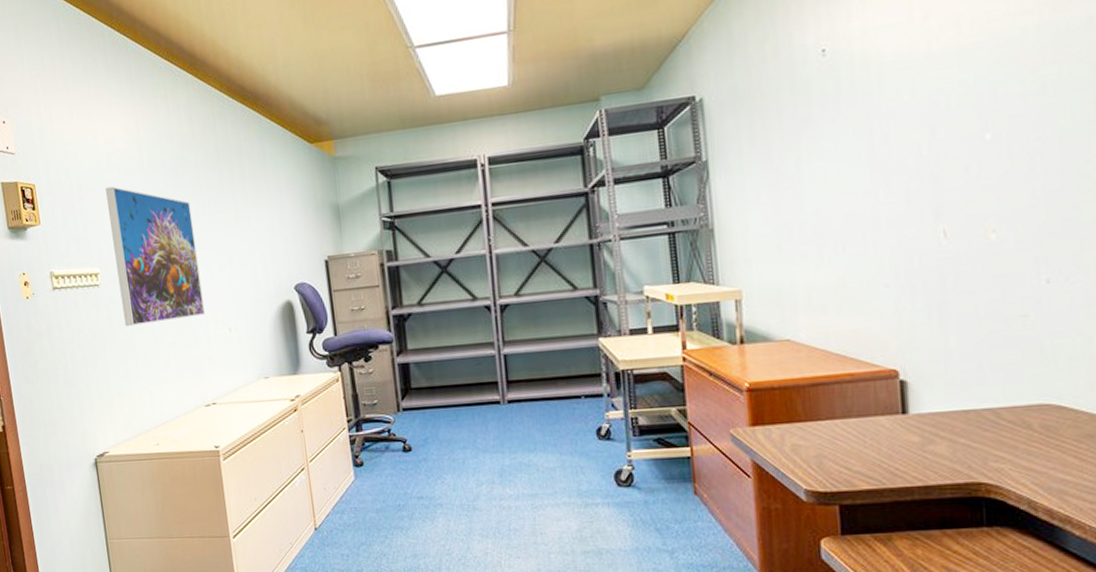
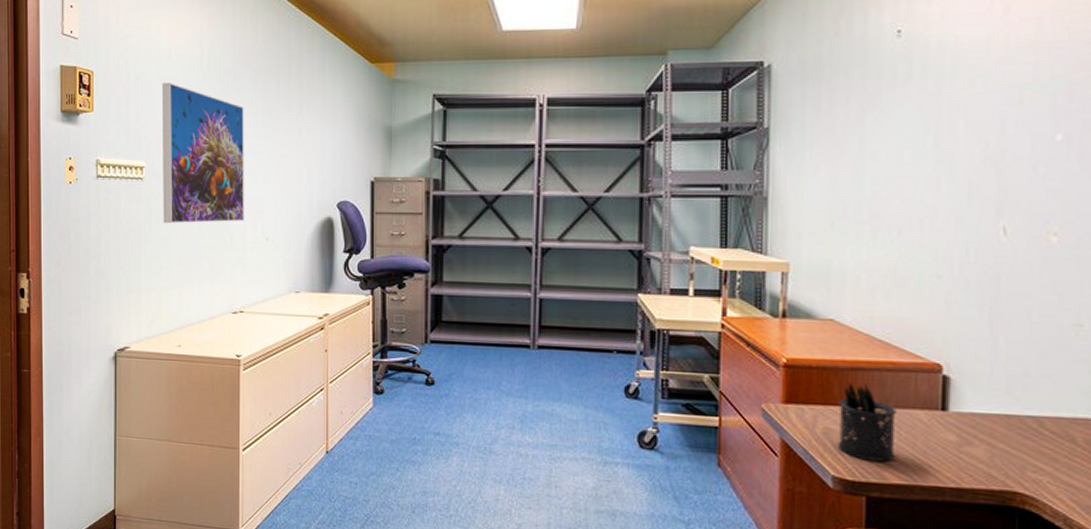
pen holder: none [803,397,863,471] -> present [837,383,897,462]

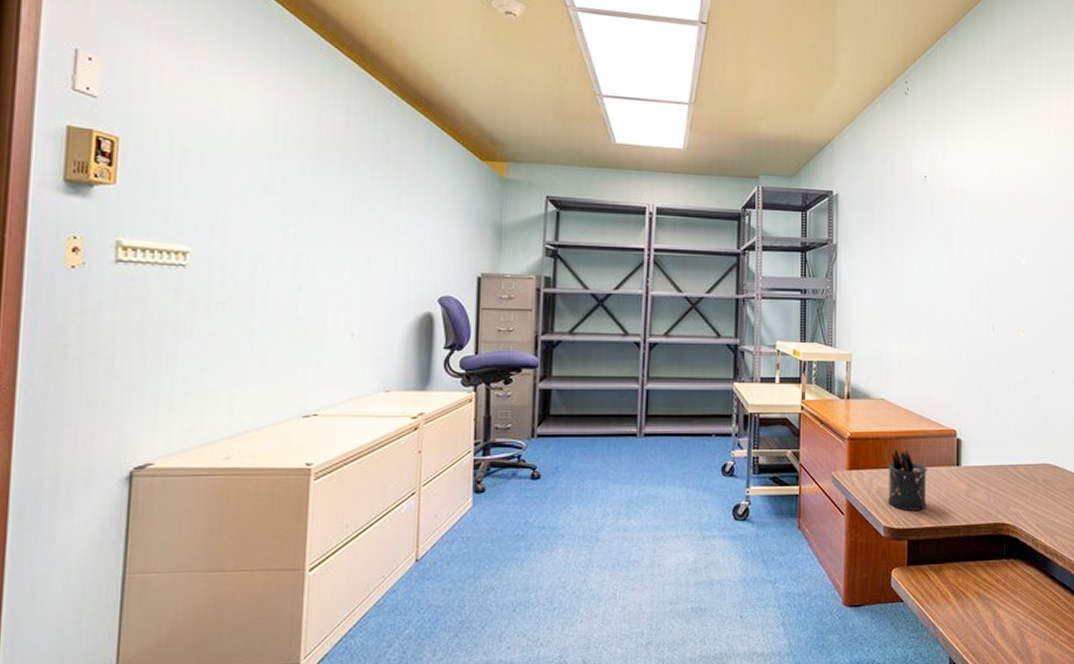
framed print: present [161,82,244,224] -> none [212,159,329,318]

